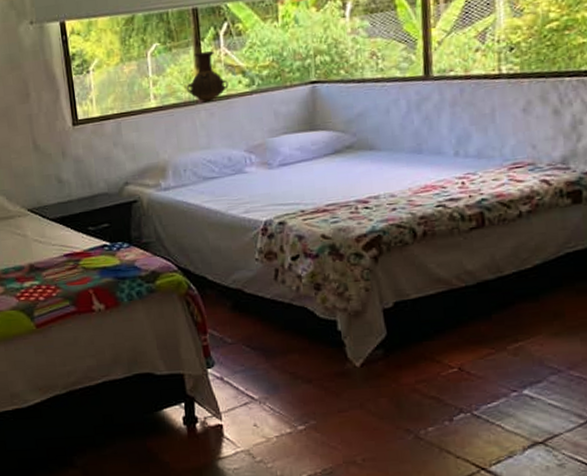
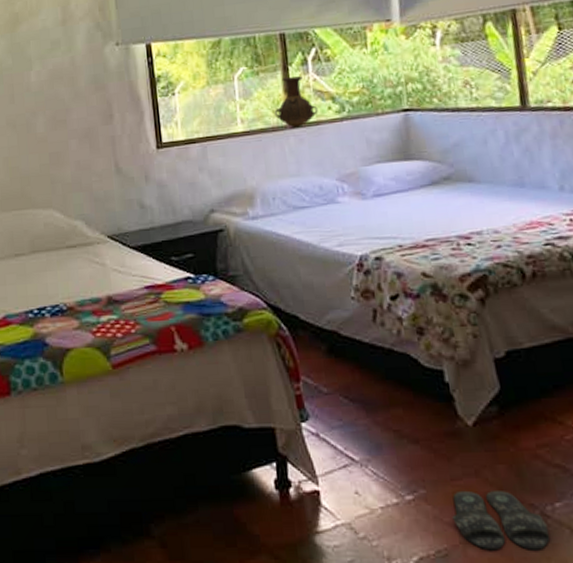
slippers: none [338,419,421,468] -> present [452,490,549,551]

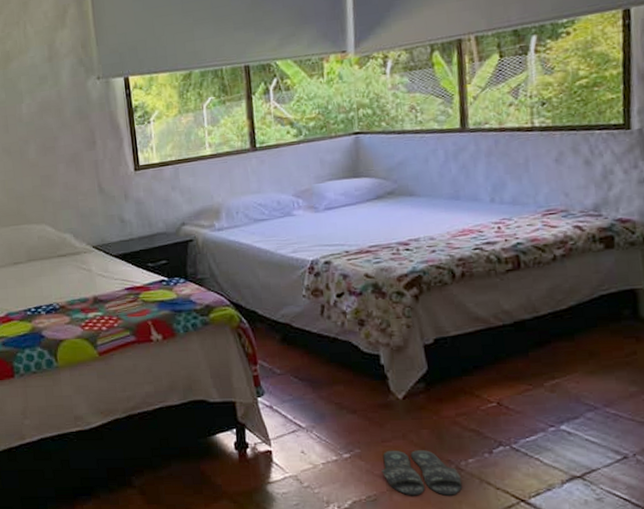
vase: present [274,76,318,128] -> none [238,104,278,151]

